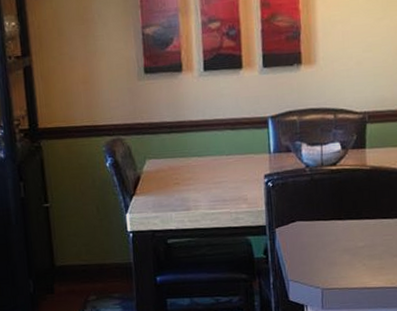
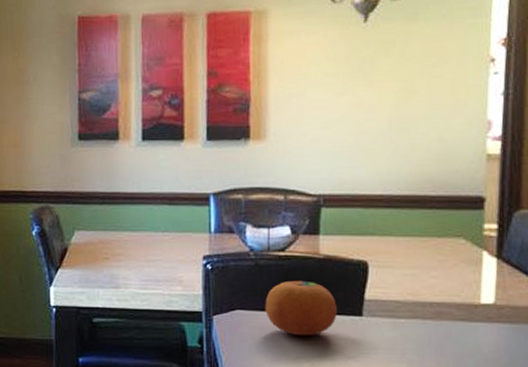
fruit: none [321,190,383,240] -> present [265,280,337,336]

